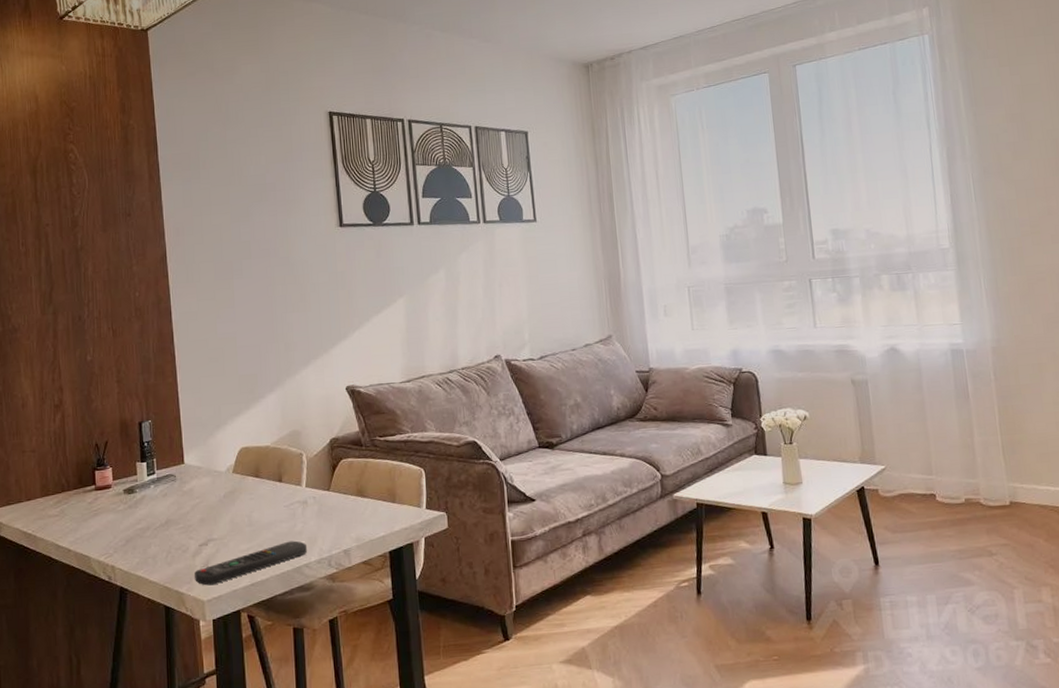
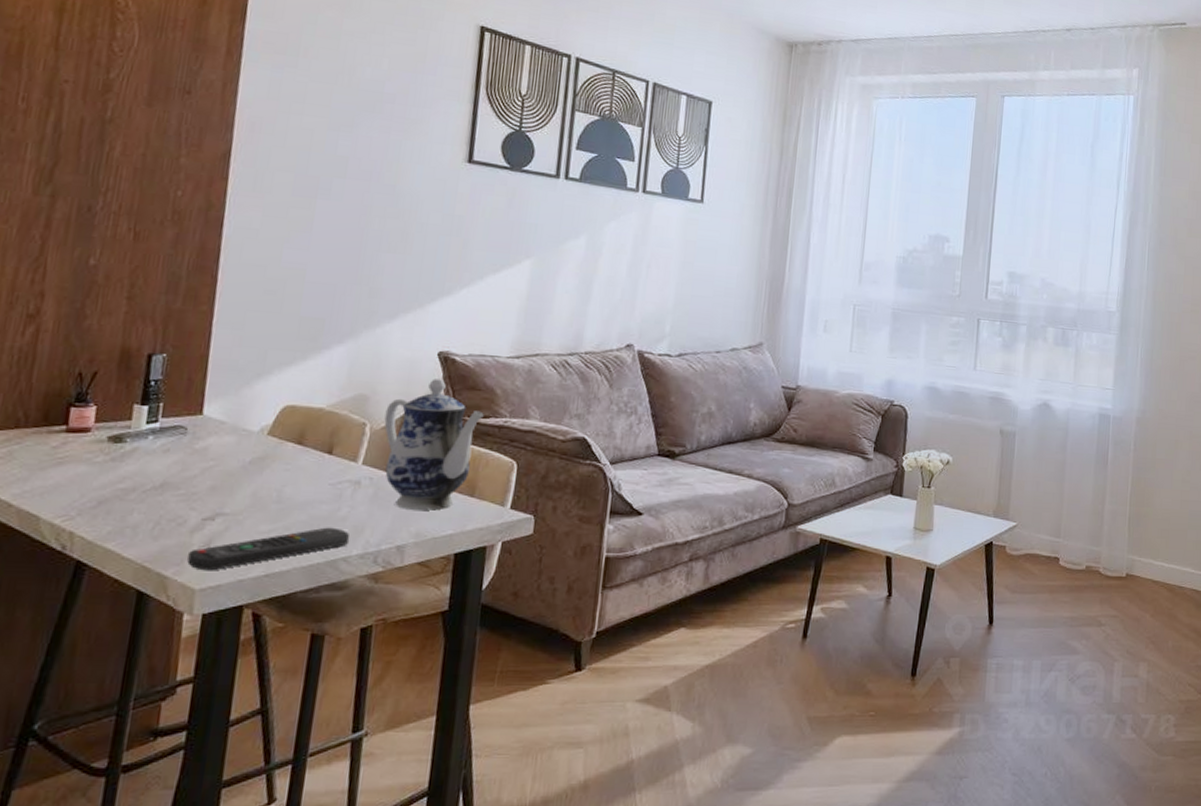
teapot: none [315,409,391,519] -> present [384,379,484,510]

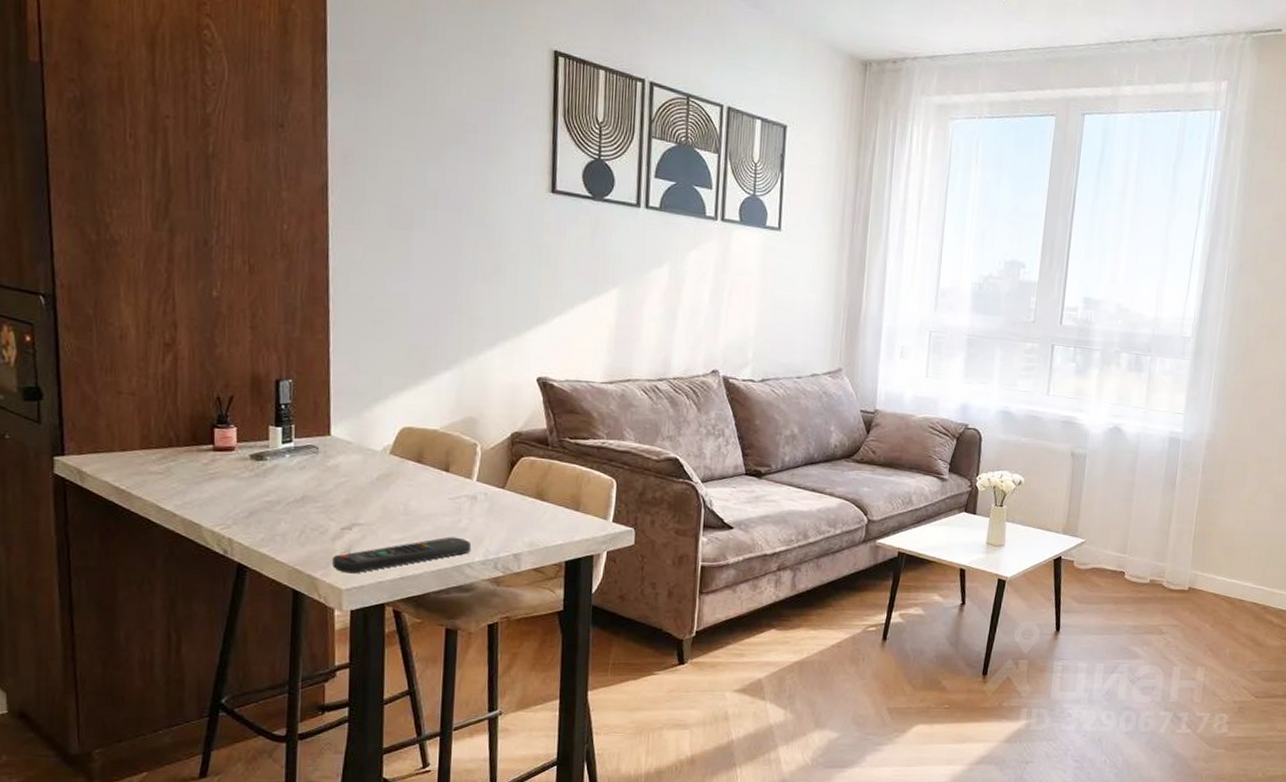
teapot: present [384,379,484,510] -> none [493,403,583,523]

